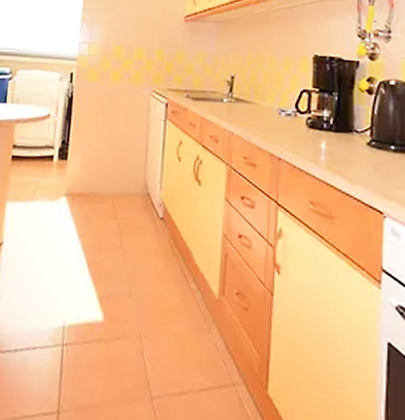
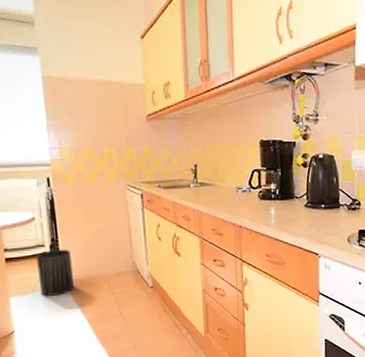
trash can: none [38,153,79,209] -> present [36,249,74,296]

